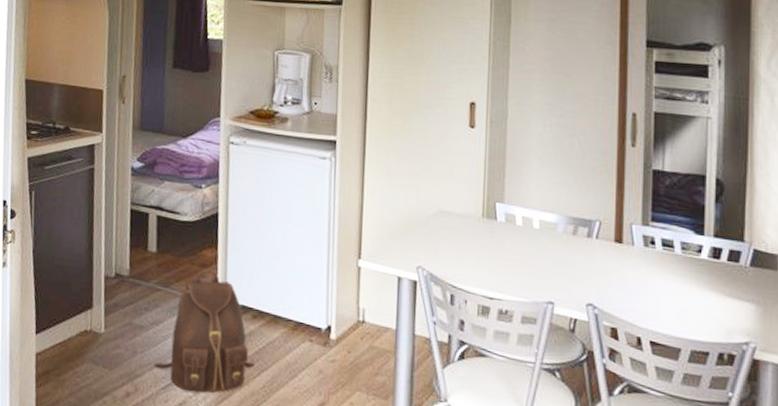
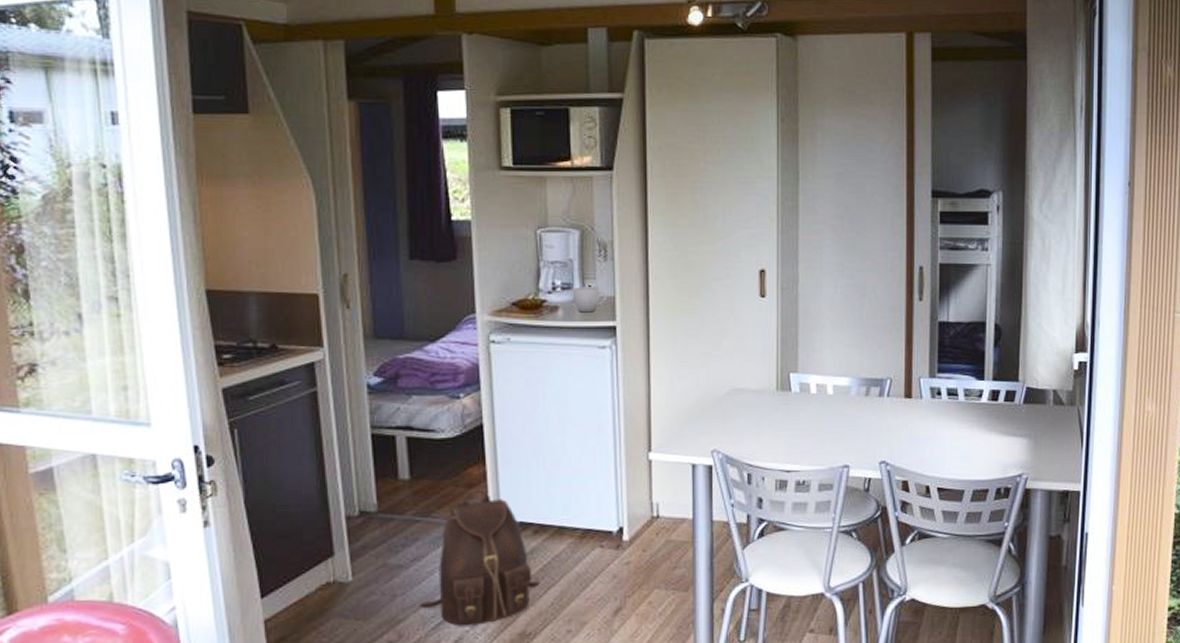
cup: none [300,103,331,127] -> present [572,287,607,313]

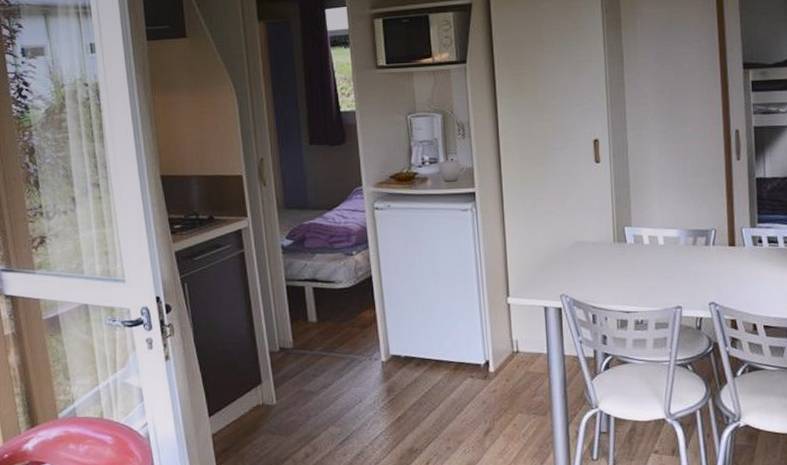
backpack: present [419,488,540,626] -> none [328,328,423,442]

